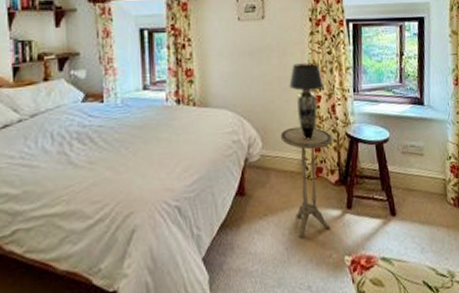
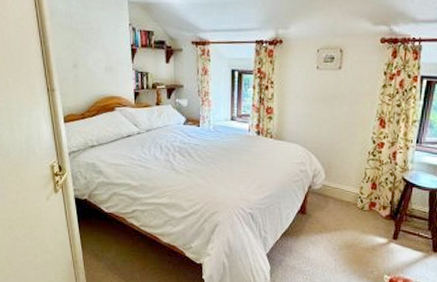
side table: present [280,126,333,239] -> none [342,166,390,255]
table lamp: present [289,63,325,141] -> none [356,112,390,179]

